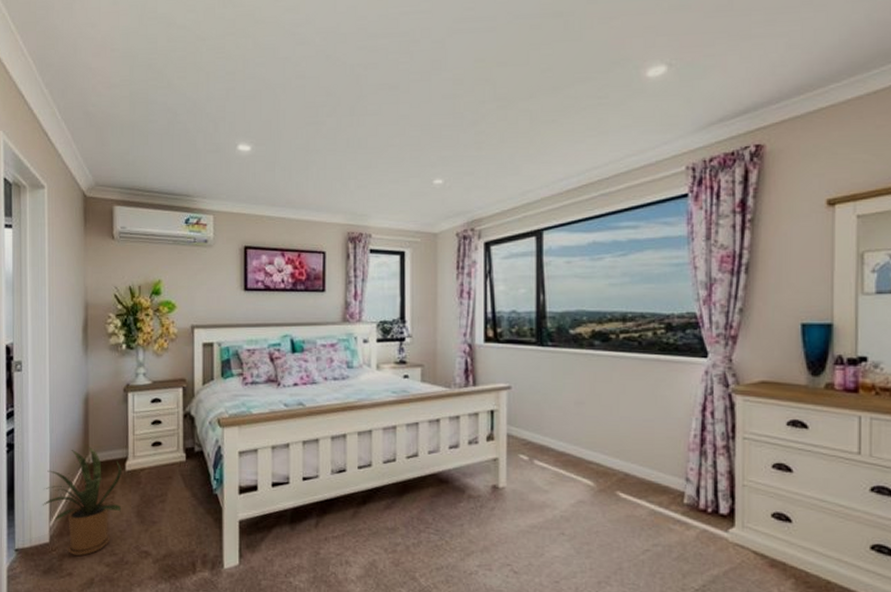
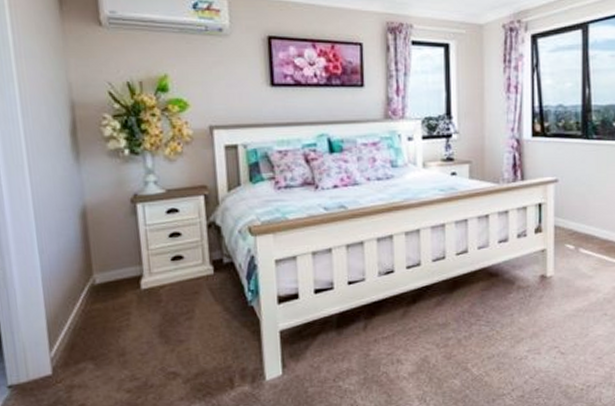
house plant: present [43,447,122,556] -> none [38,266,139,385]

